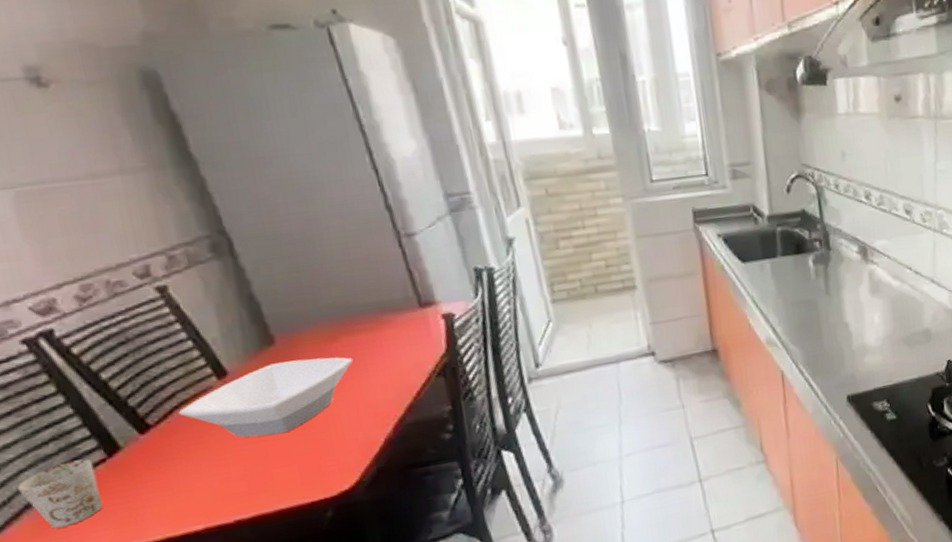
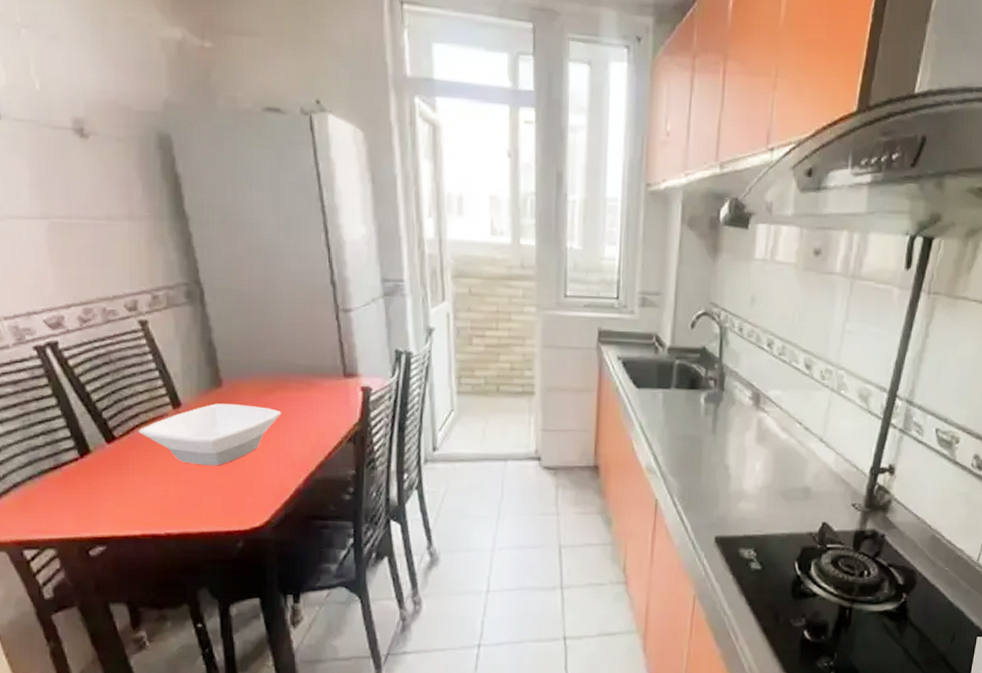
mug: present [18,459,103,529] -> none [12,455,69,509]

